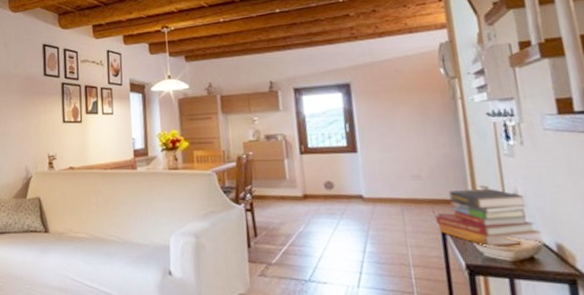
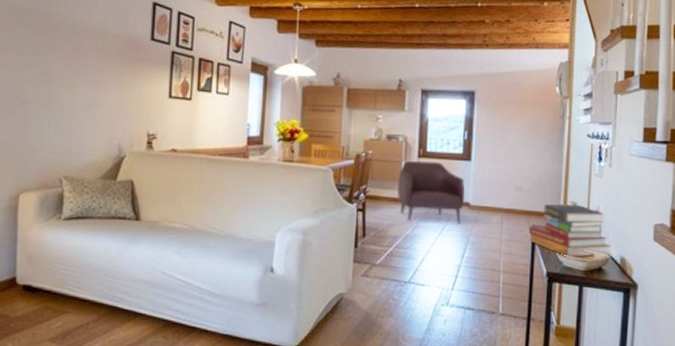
armchair: none [282,157,357,219] -> present [397,161,465,224]

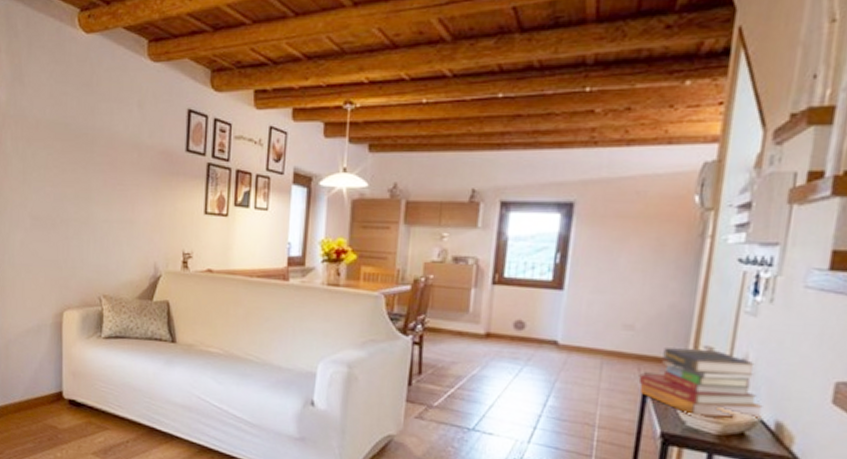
armchair: present [397,161,465,224] -> none [463,288,553,367]

